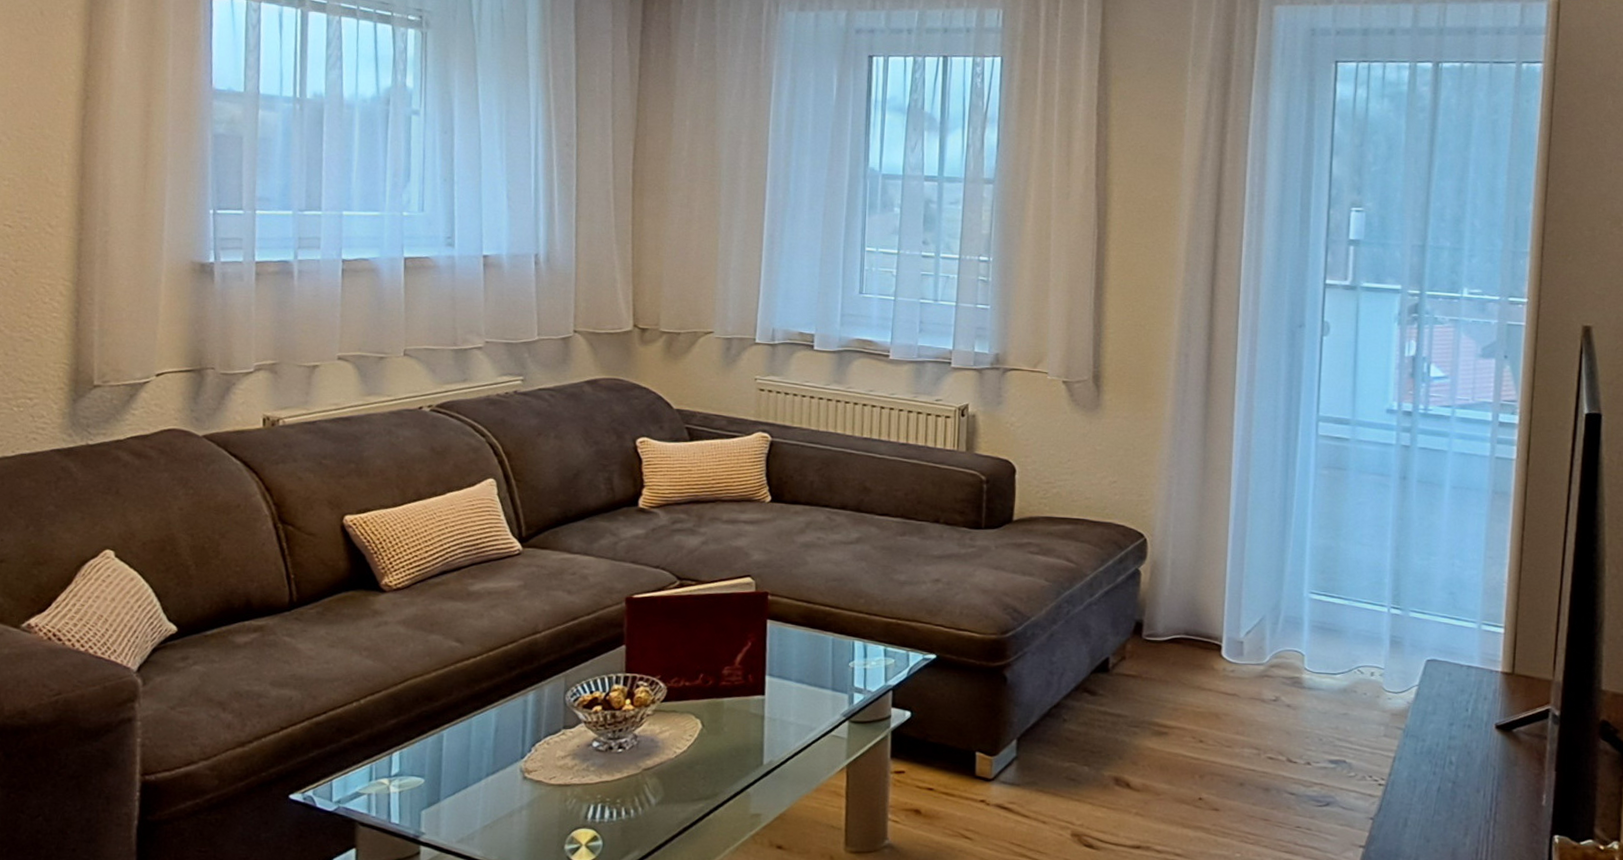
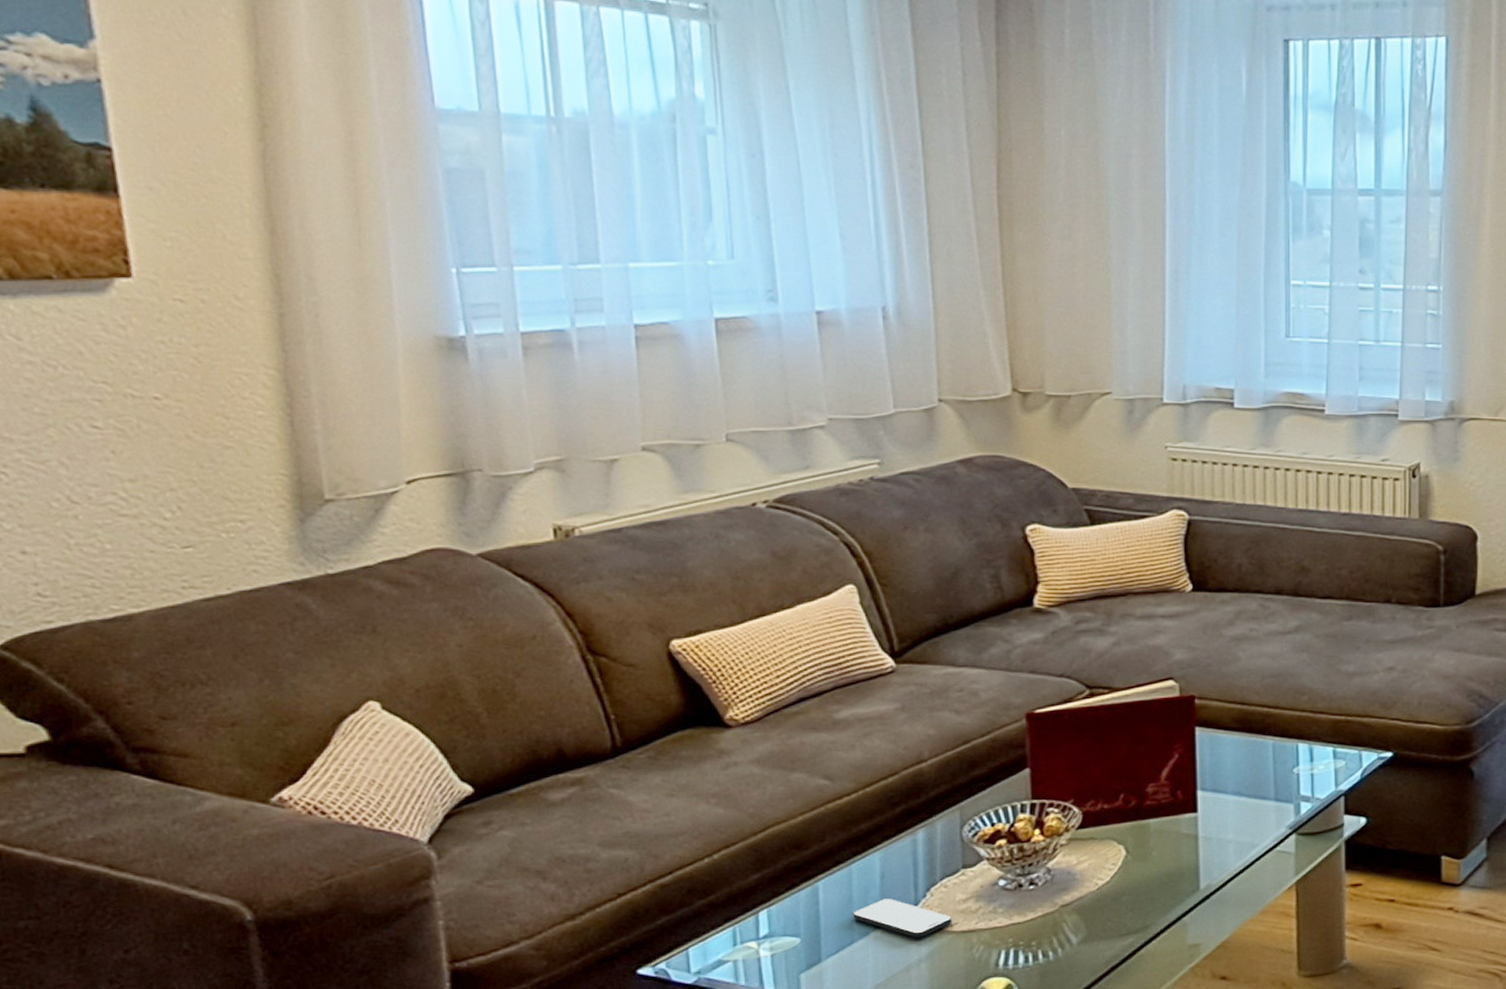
smartphone: none [469,750,552,787] -> present [853,899,952,938]

